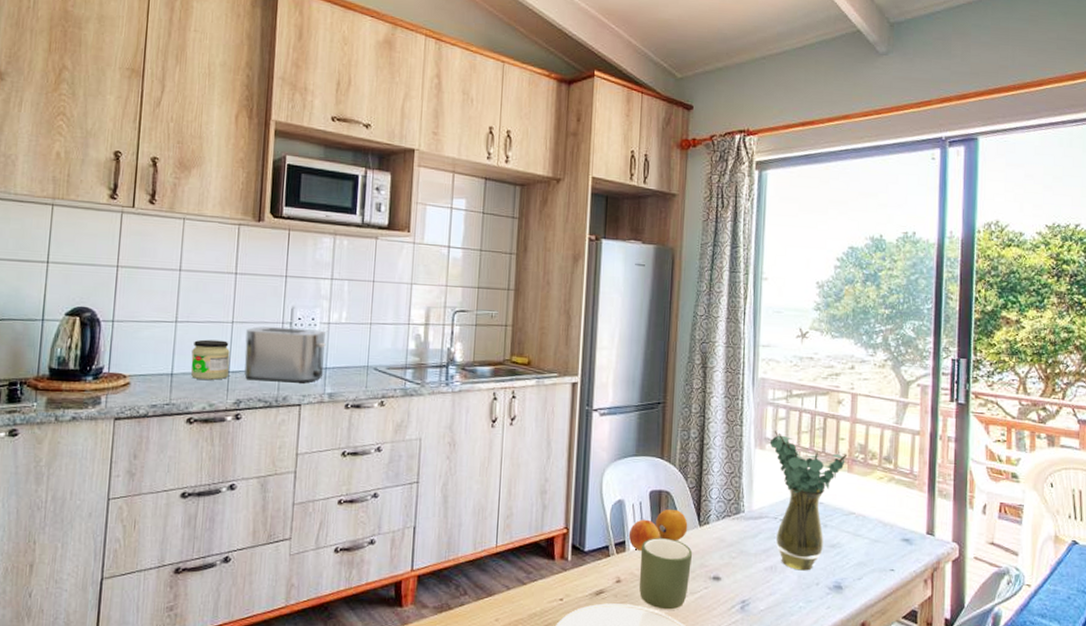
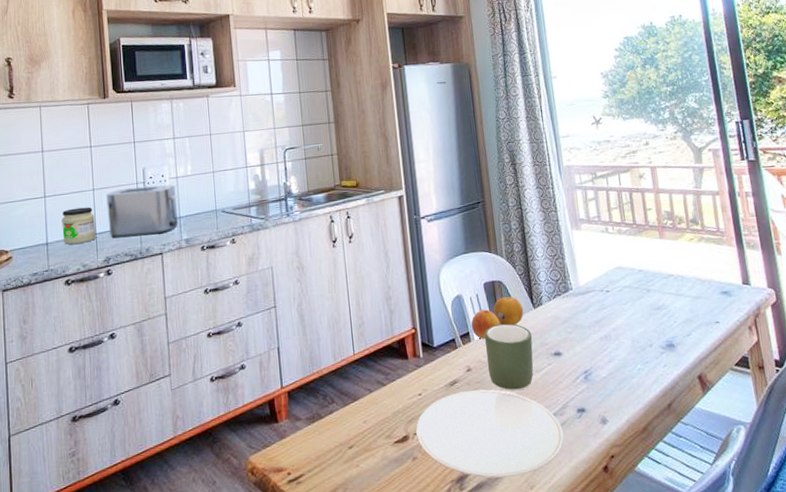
vase: present [769,431,848,571] -> none [584,211,657,336]

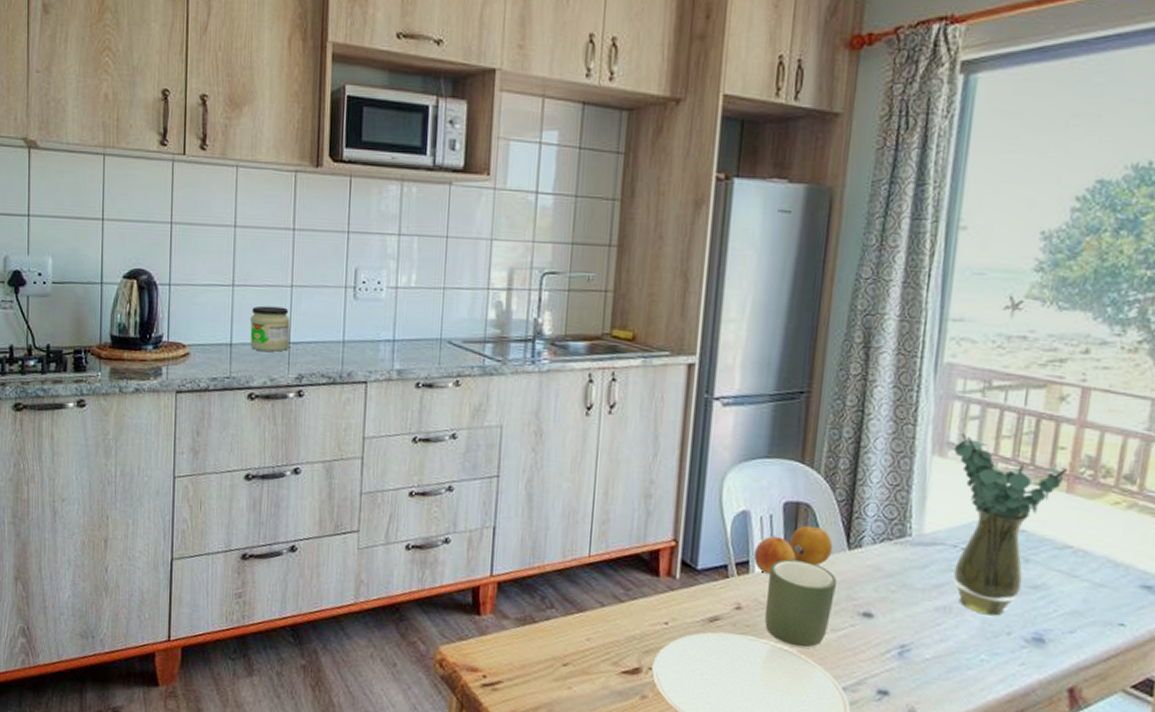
toaster: present [106,184,179,239] -> none [305,291,394,358]
vase: none [584,211,657,336] -> present [953,433,1069,616]

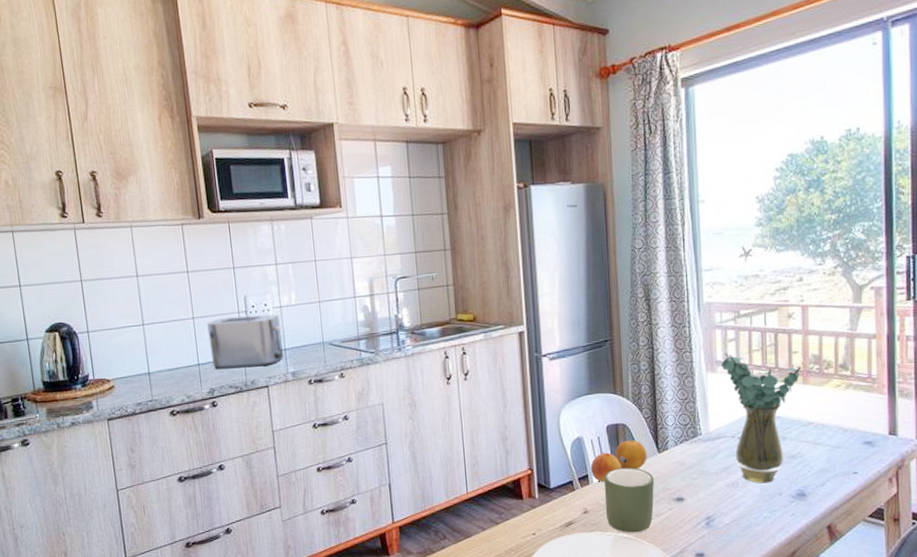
jar: present [250,305,290,352] -> none [162,336,200,375]
toaster: none [305,291,394,358] -> present [207,314,284,370]

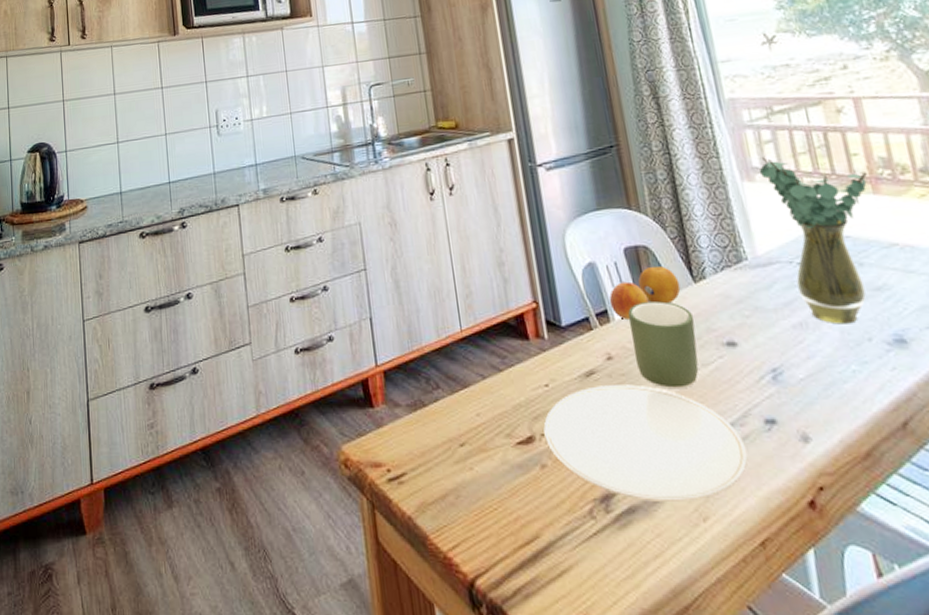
toaster: present [207,314,284,370] -> none [179,128,255,188]

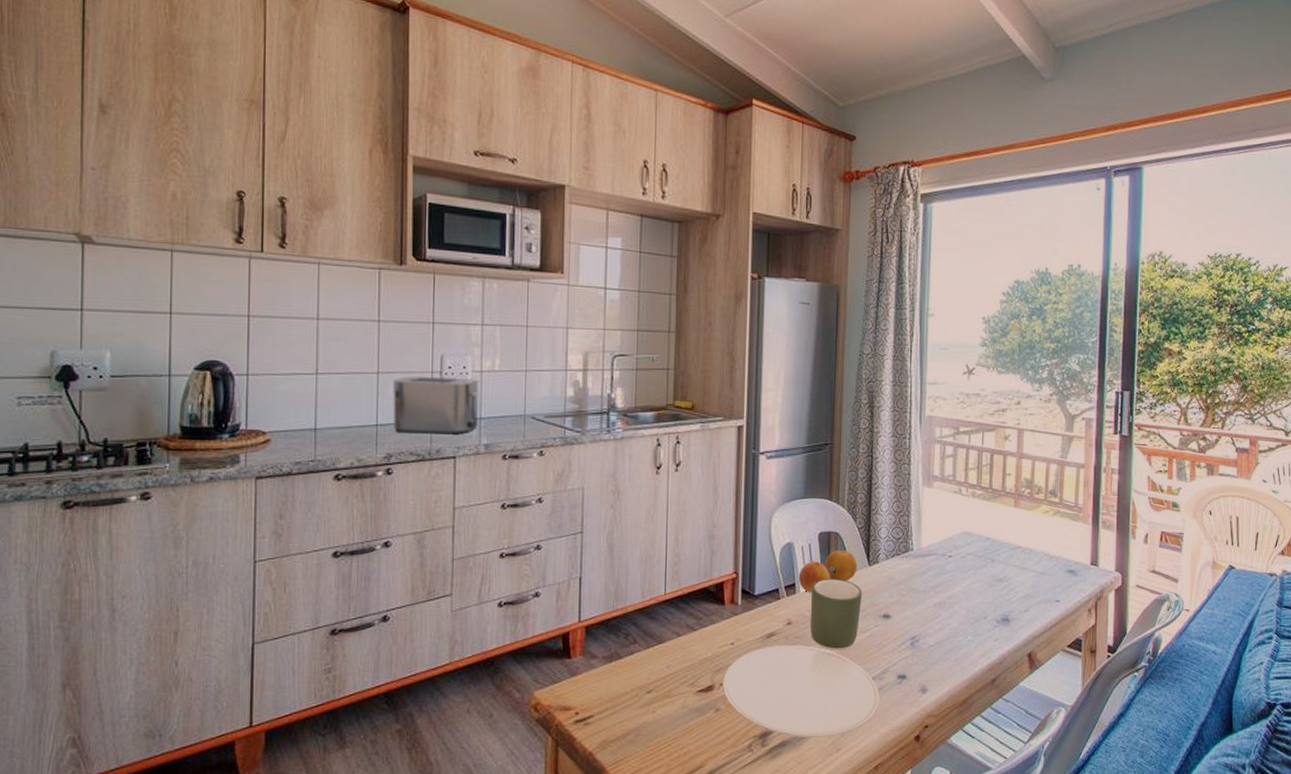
toaster: none [179,128,255,188] -> present [393,377,479,435]
vase: present [758,157,868,325] -> none [937,468,1015,605]

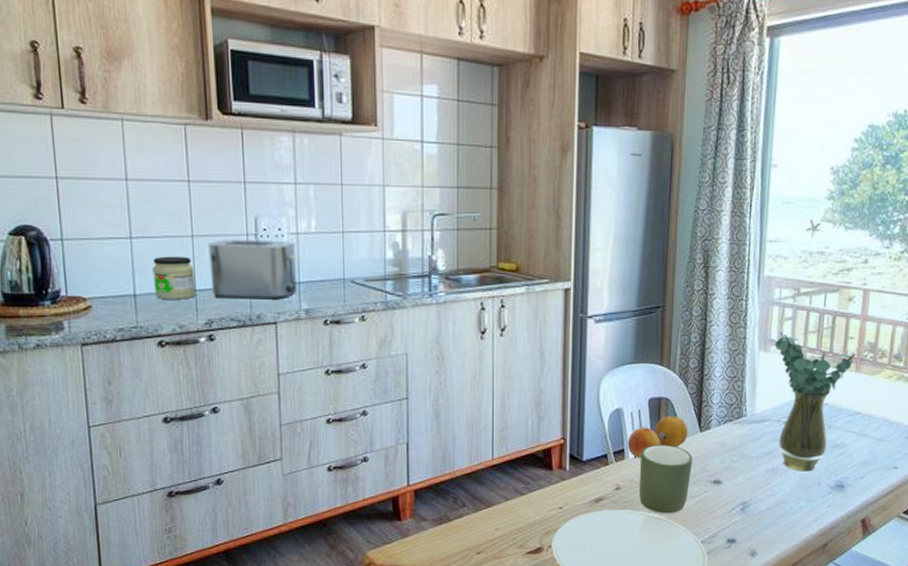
jar: none [335,391,378,434] -> present [152,256,197,300]
vase: none [937,468,1015,605] -> present [774,332,856,472]

